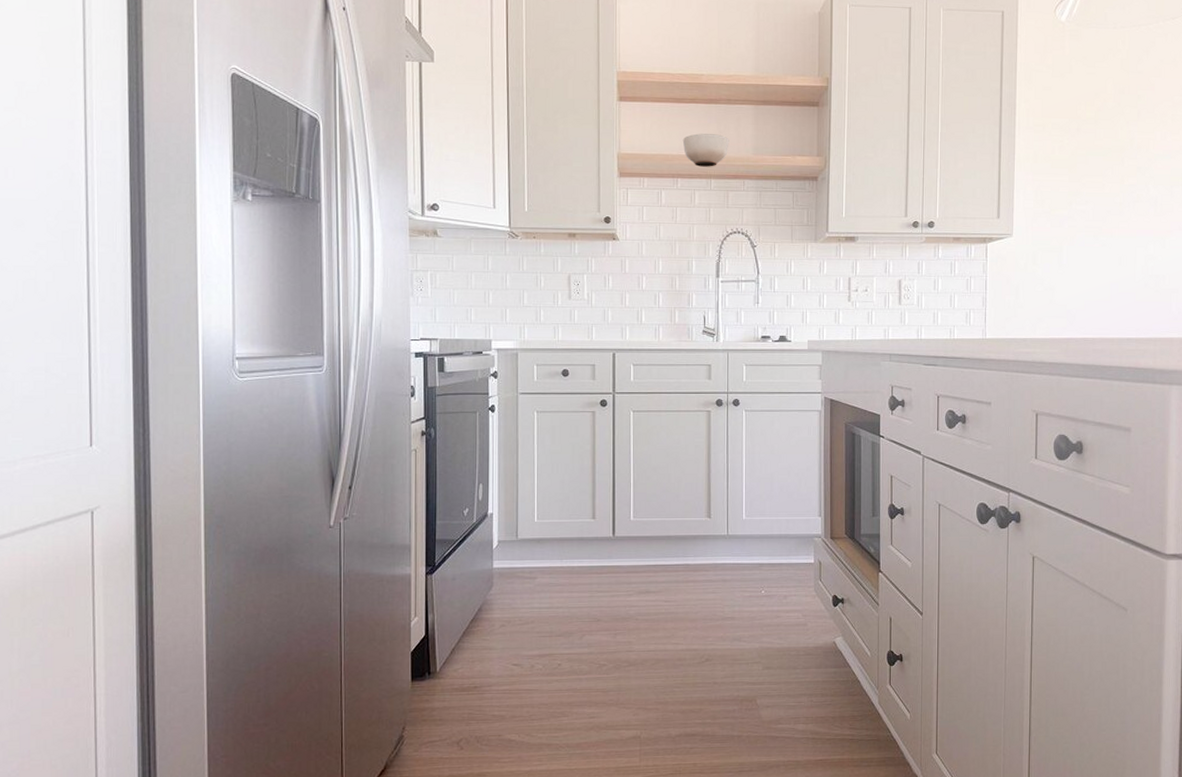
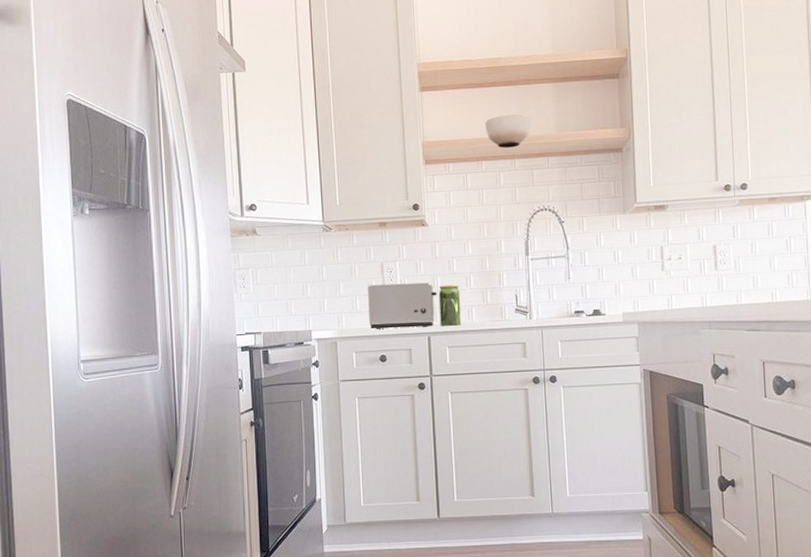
toaster: none [553,297,625,344] -> present [368,282,437,330]
jar: none [625,302,648,345] -> present [438,284,462,327]

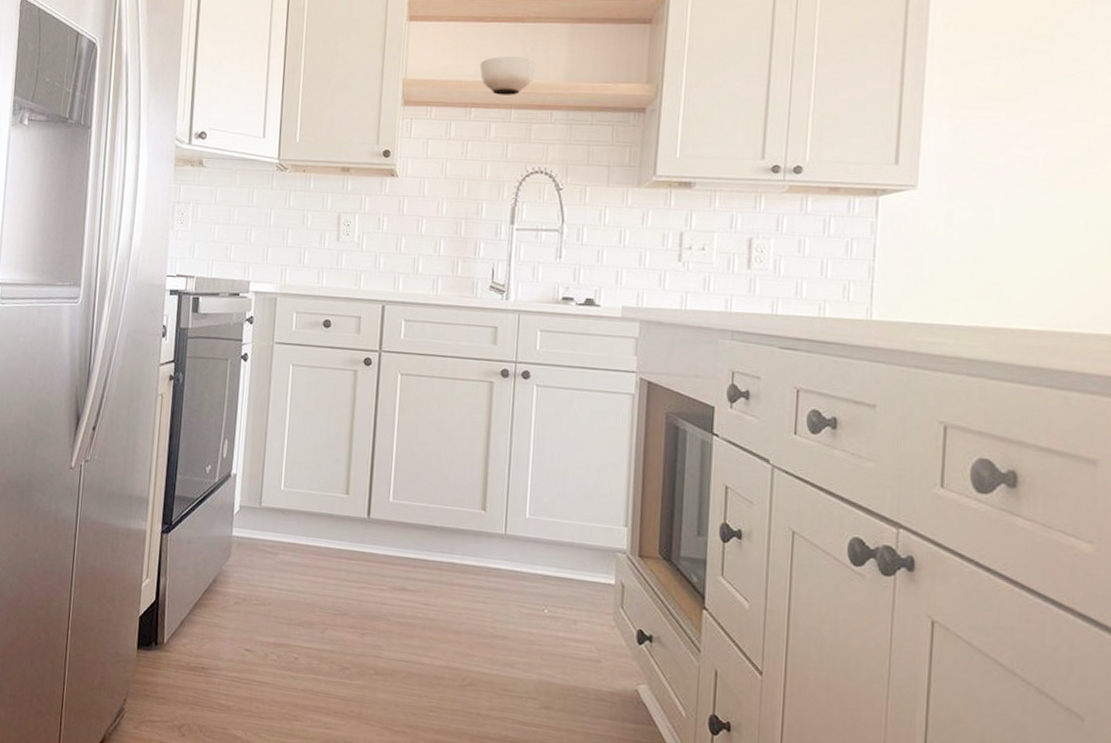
toaster: present [368,282,437,330] -> none [316,237,399,295]
jar: present [438,284,462,327] -> none [397,247,427,298]

